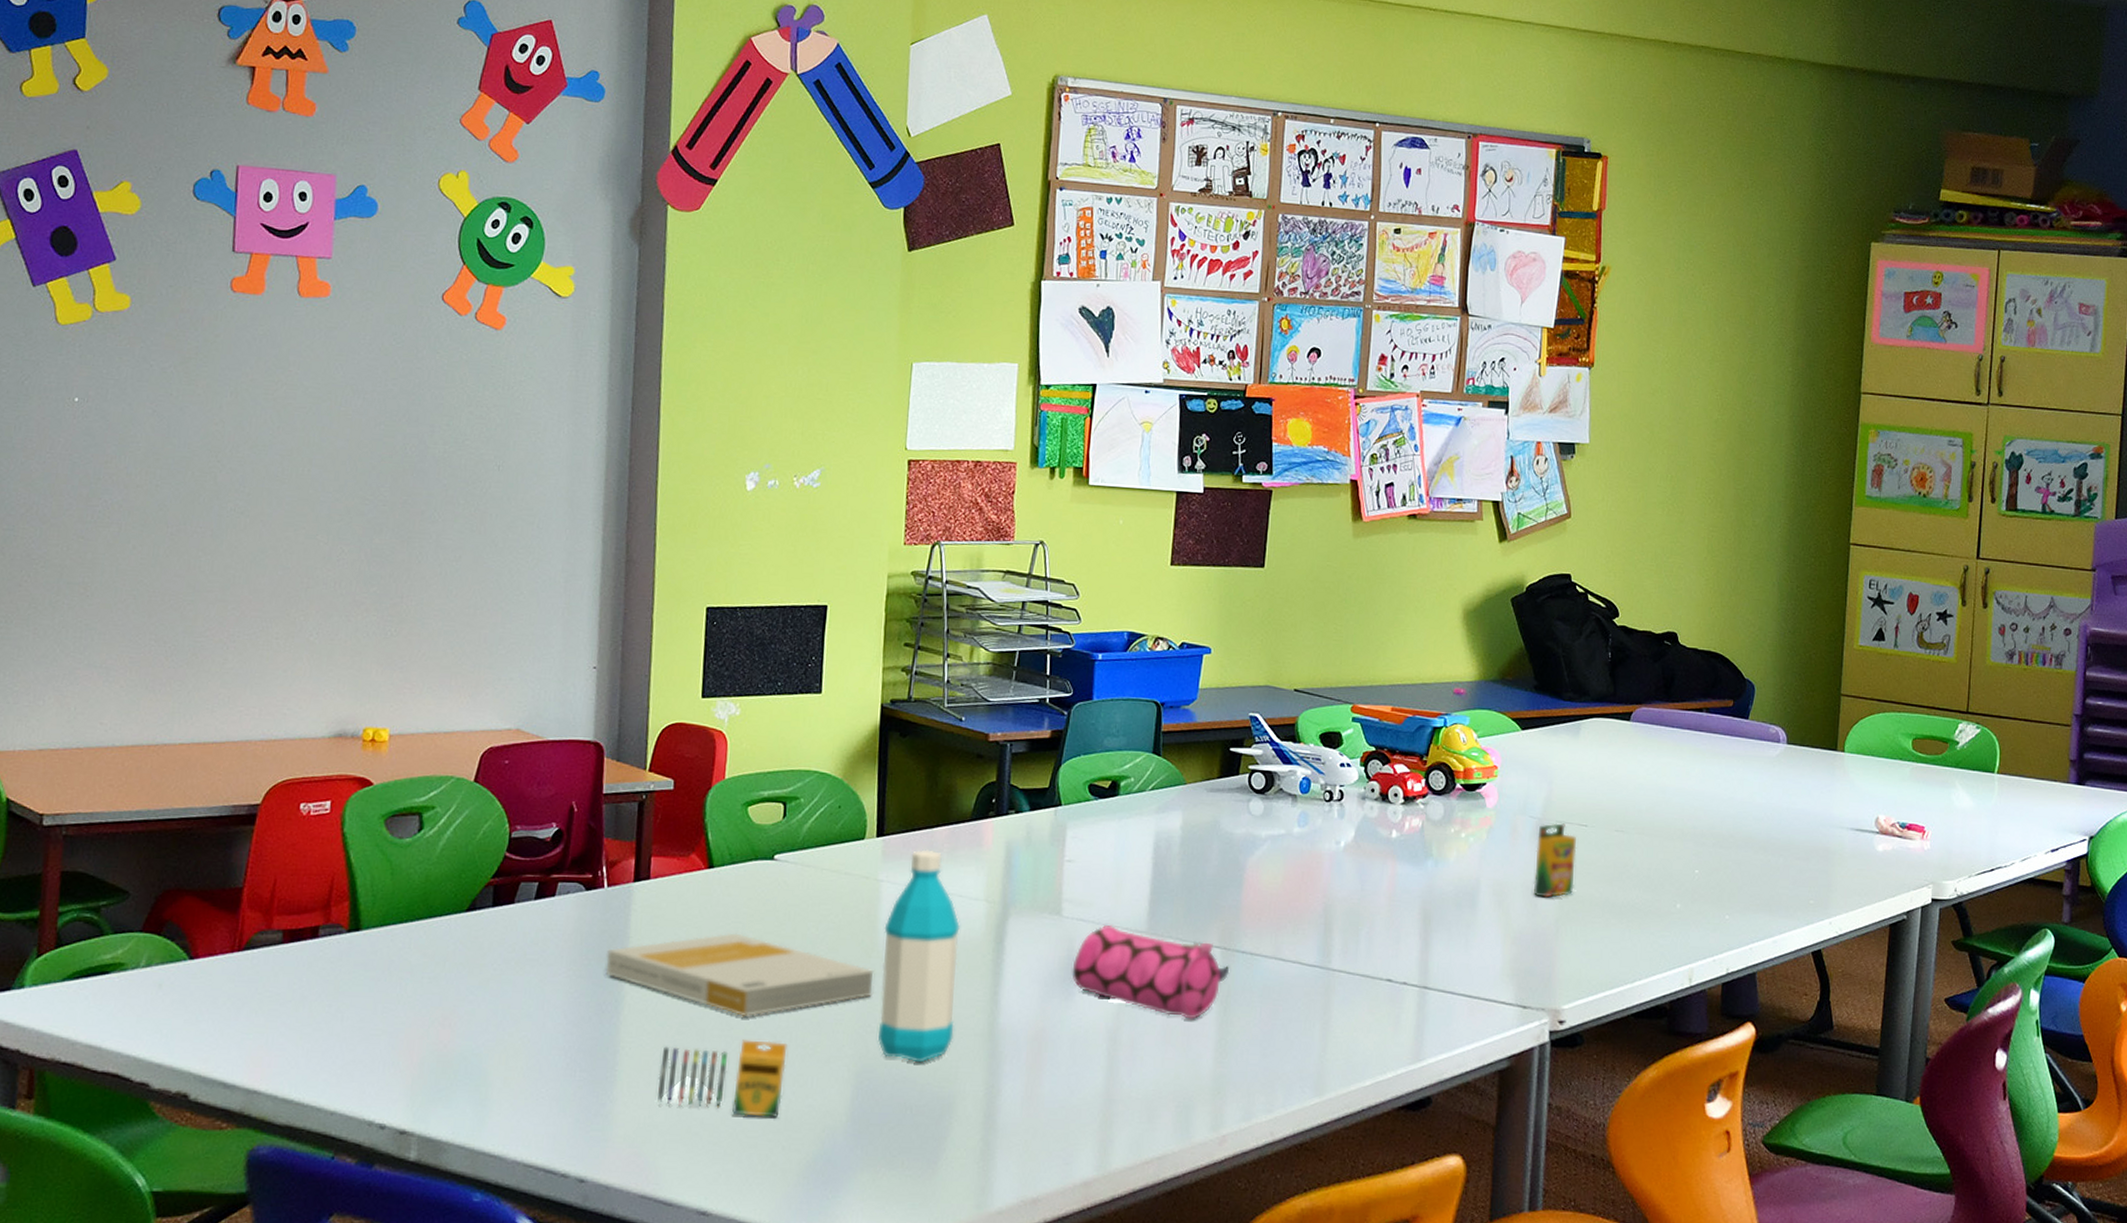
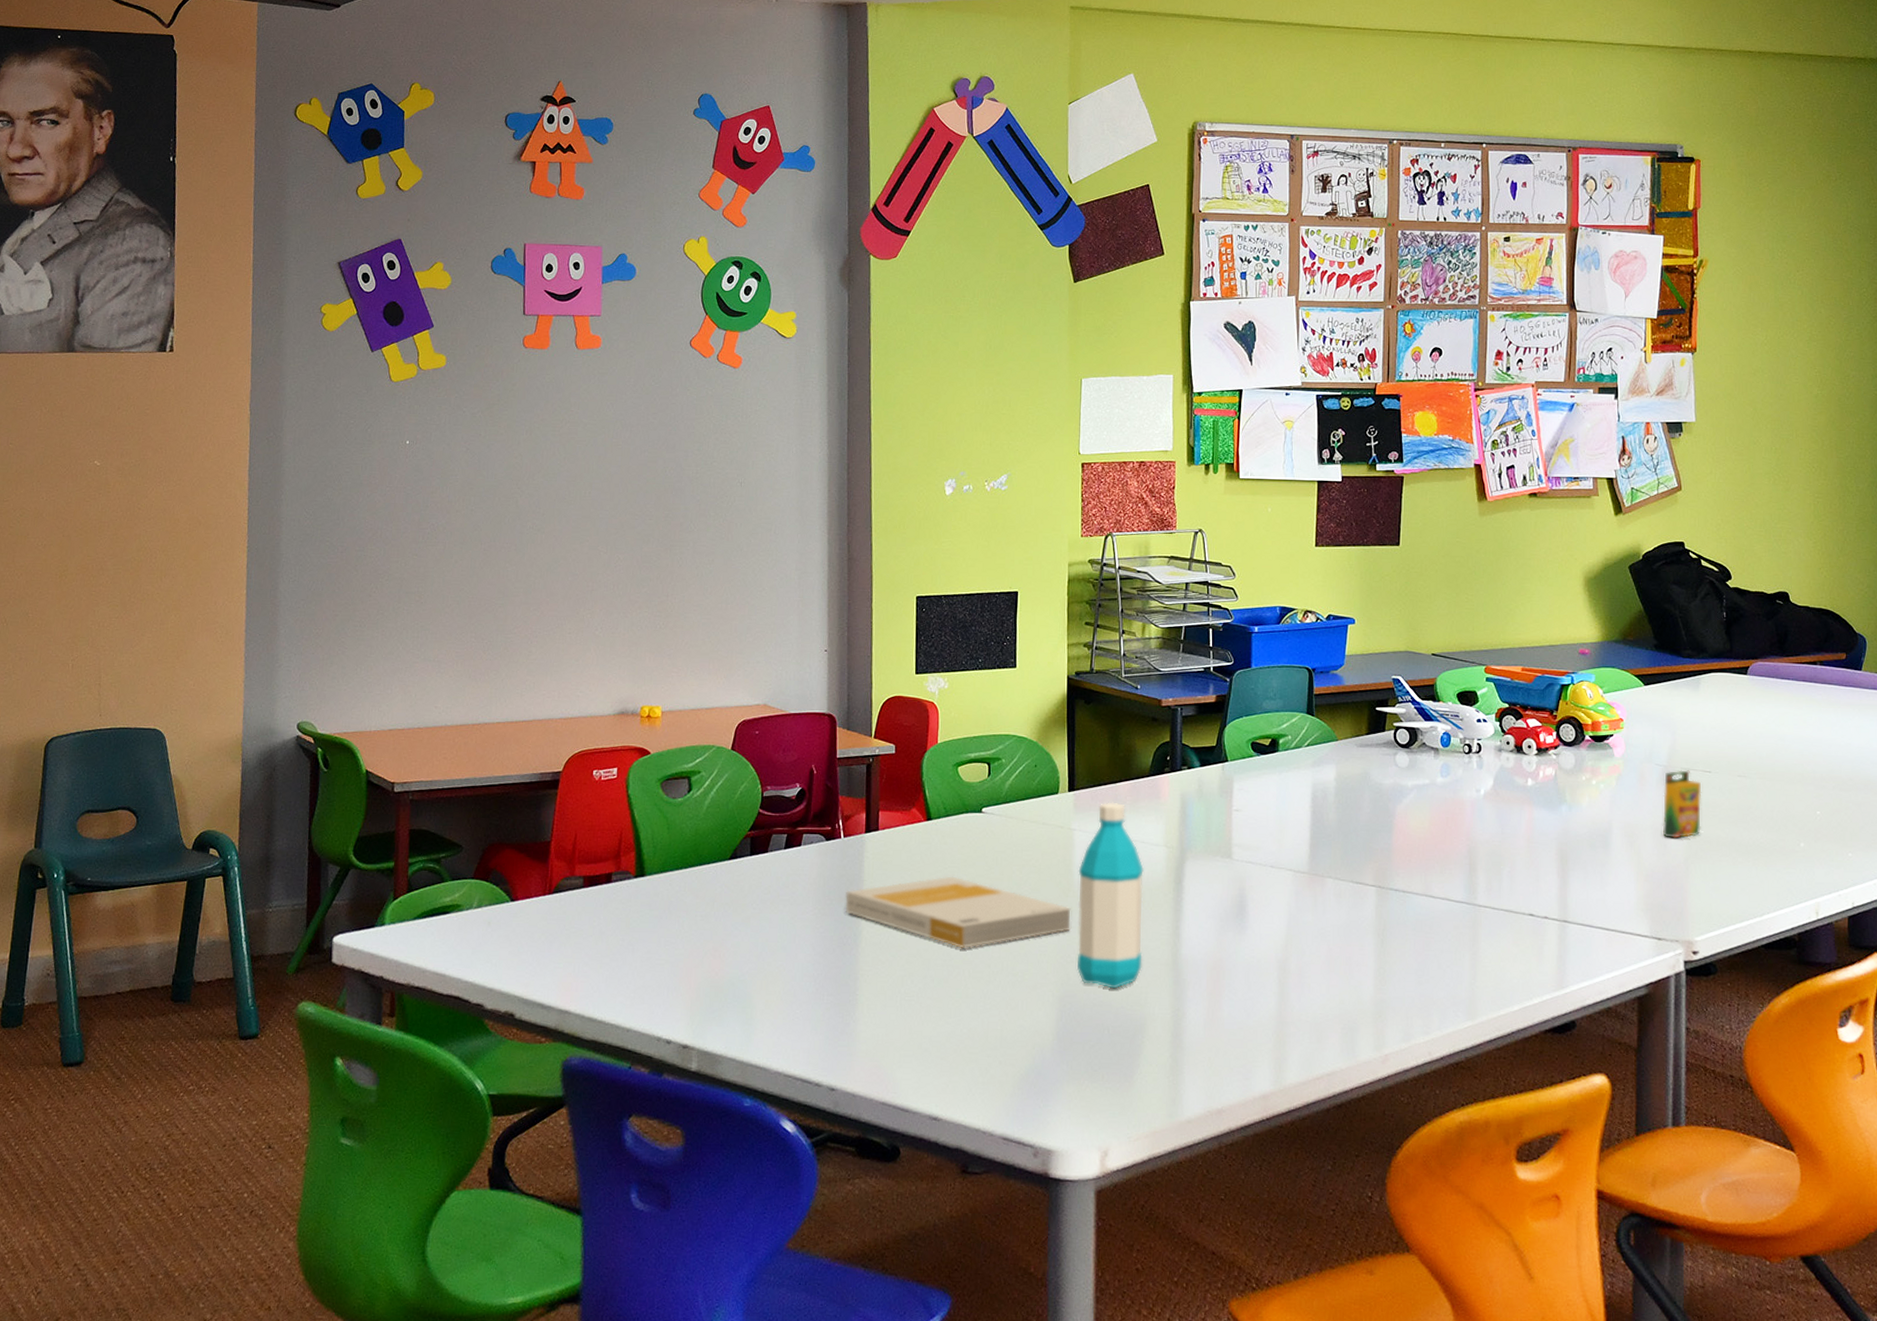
crayon: present [656,1039,788,1119] -> none [892,968,1000,1037]
pencil case: present [1071,924,1230,1019] -> none [1243,866,1385,950]

